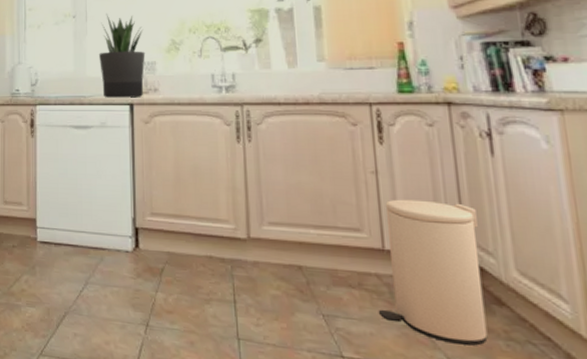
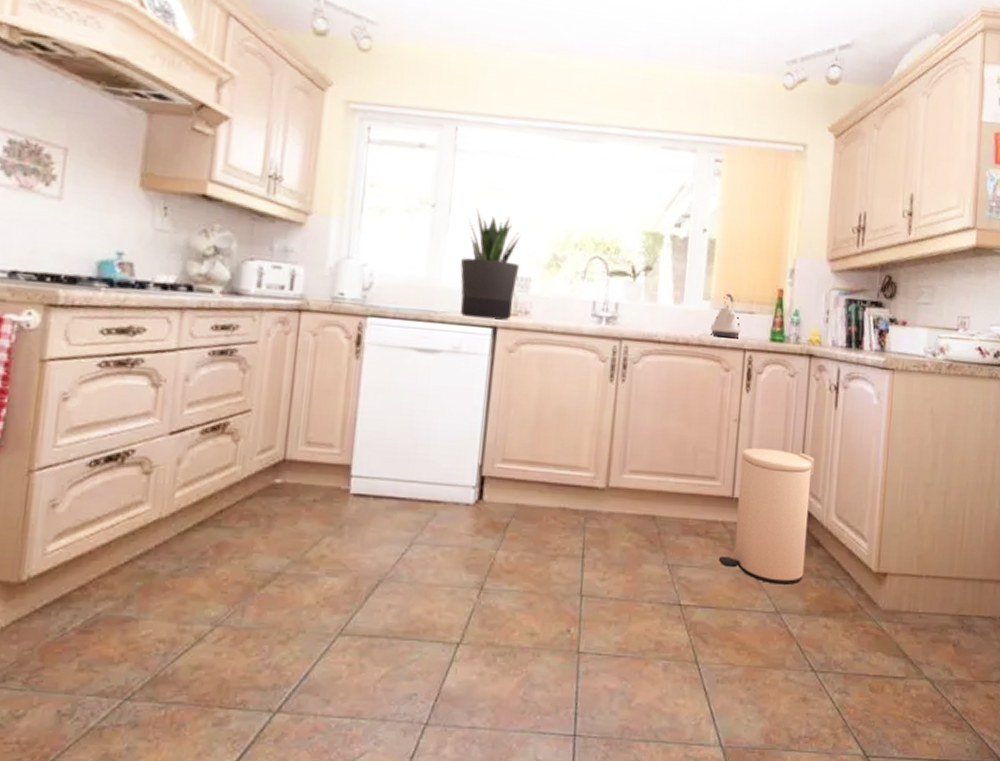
kettle: none [330,53,362,94] -> present [711,293,741,339]

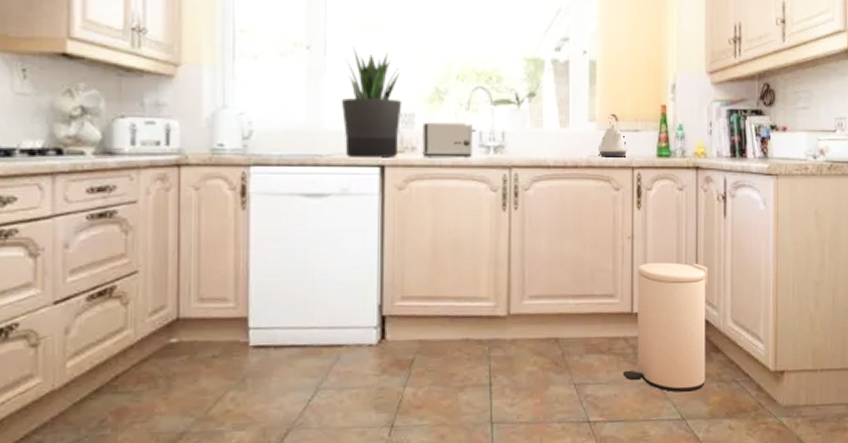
toaster: none [535,287,591,327] -> present [422,122,477,159]

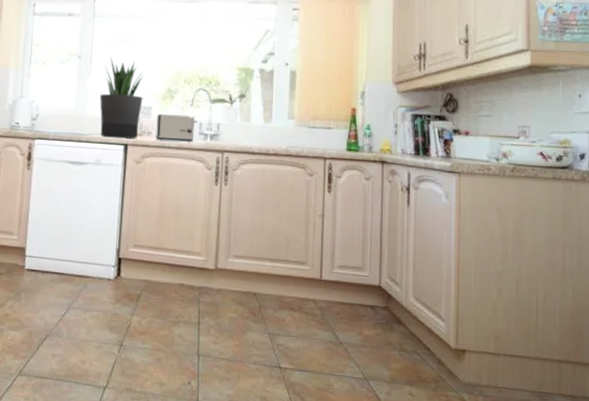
kettle: present [598,113,627,158] -> none [296,113,321,150]
pedal bin: present [622,262,708,392] -> none [311,238,391,356]

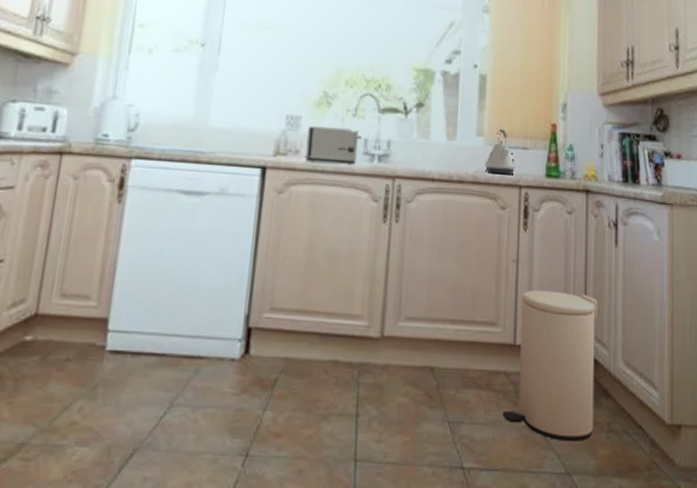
planter: present [99,57,144,139] -> none [228,48,292,160]
kettle: none [296,113,321,150] -> present [485,129,515,175]
pedal bin: none [311,238,391,356] -> present [502,290,597,441]

